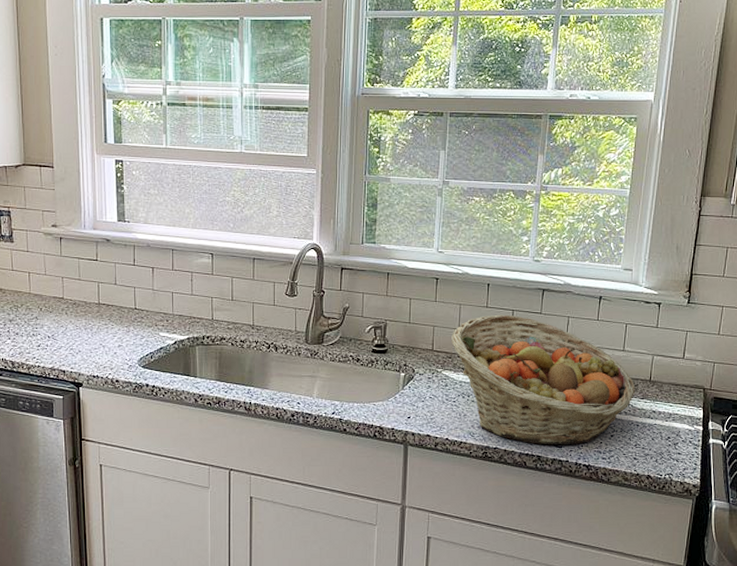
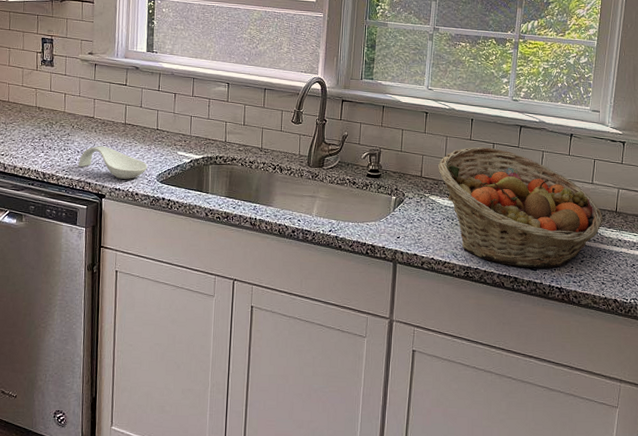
spoon rest: none [50,329,127,365] -> present [79,146,148,179]

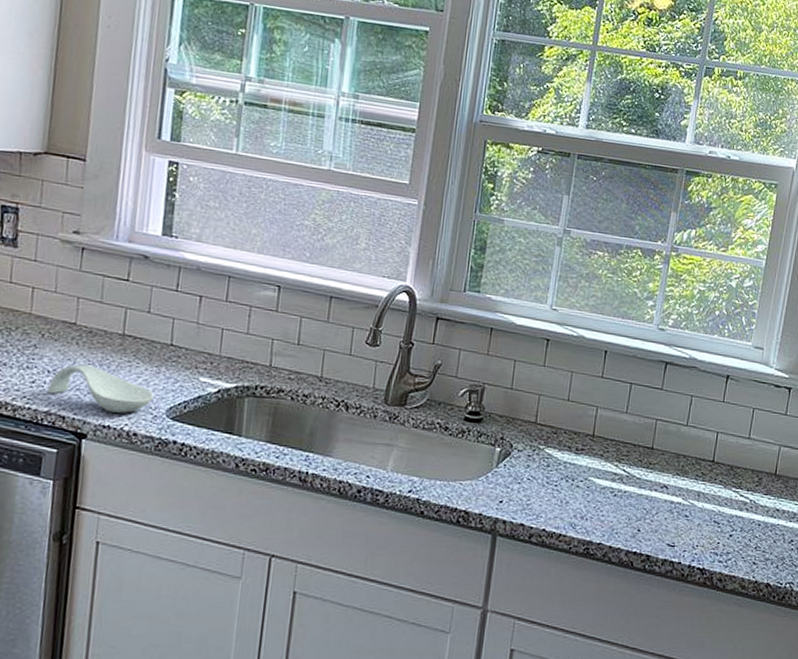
fruit basket: present [438,146,602,269] -> none [558,386,759,544]

